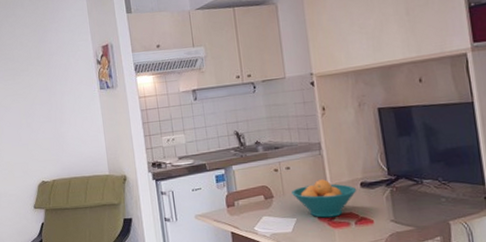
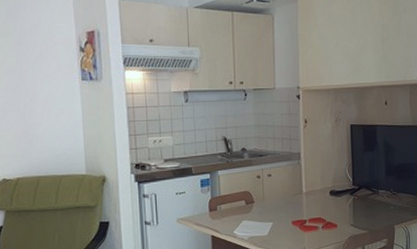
fruit bowl: present [292,179,357,218] -> none [271,187,327,222]

